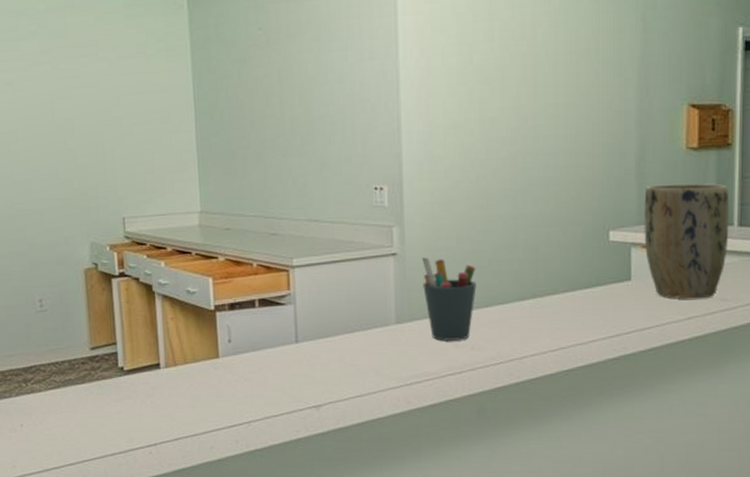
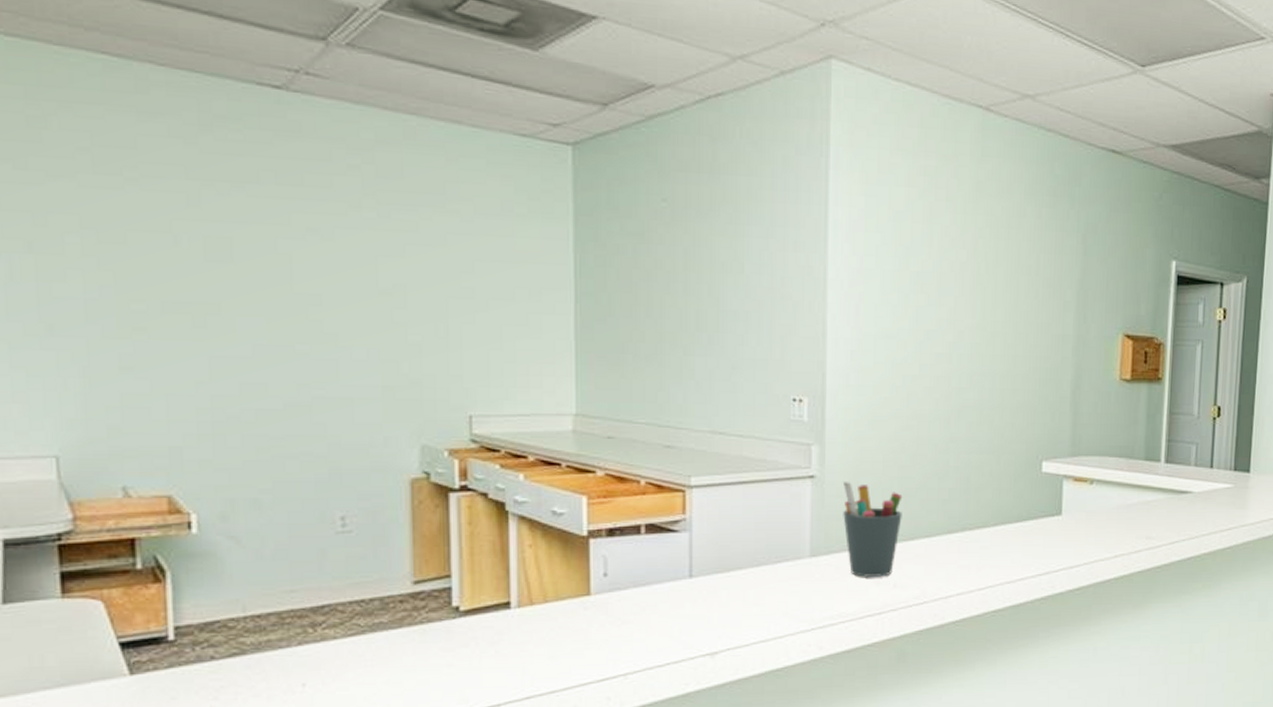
plant pot: present [644,183,730,299] -> none [1076,415,1158,536]

